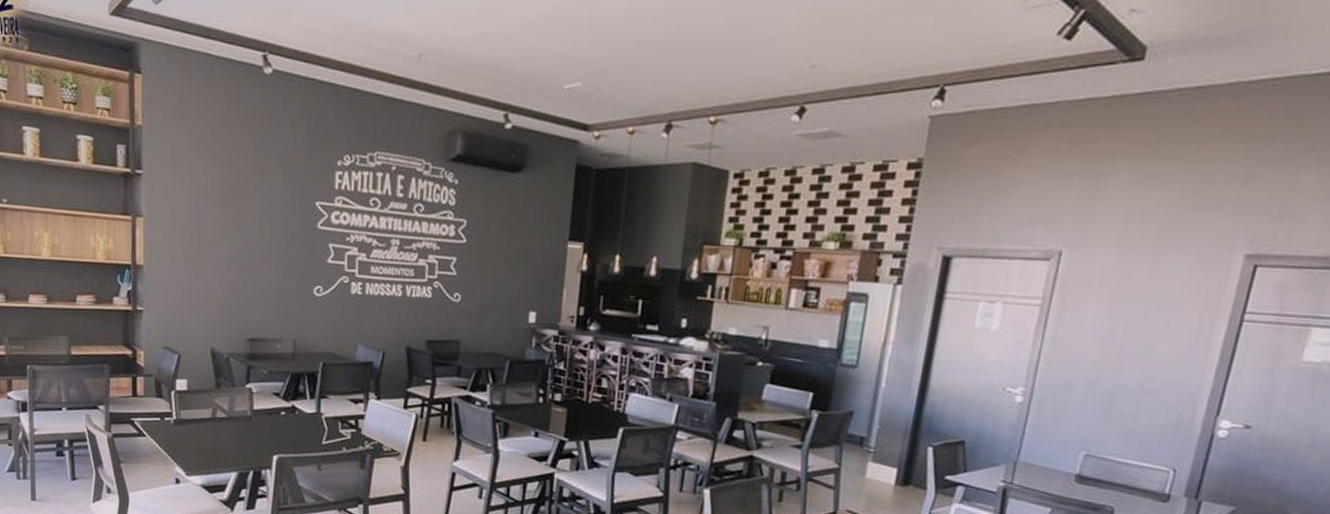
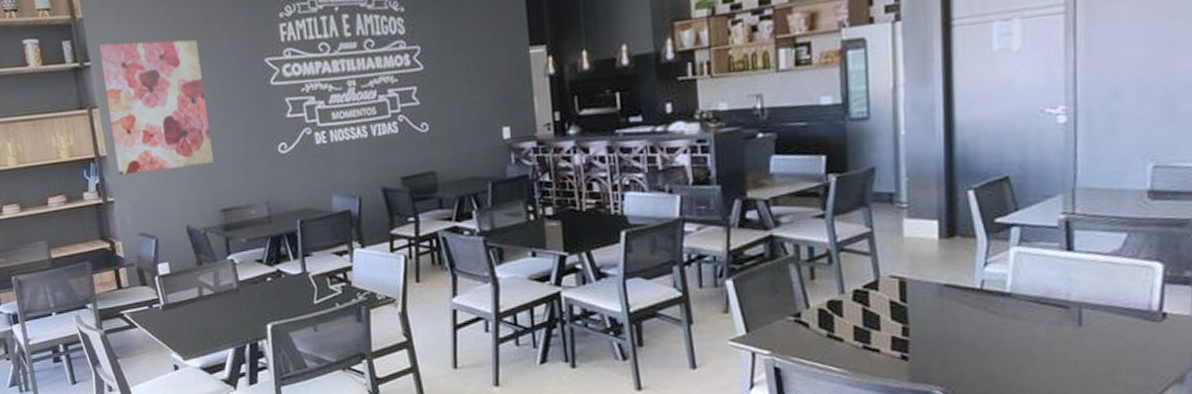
wall art: none [152,155,253,293] -> present [98,40,214,176]

